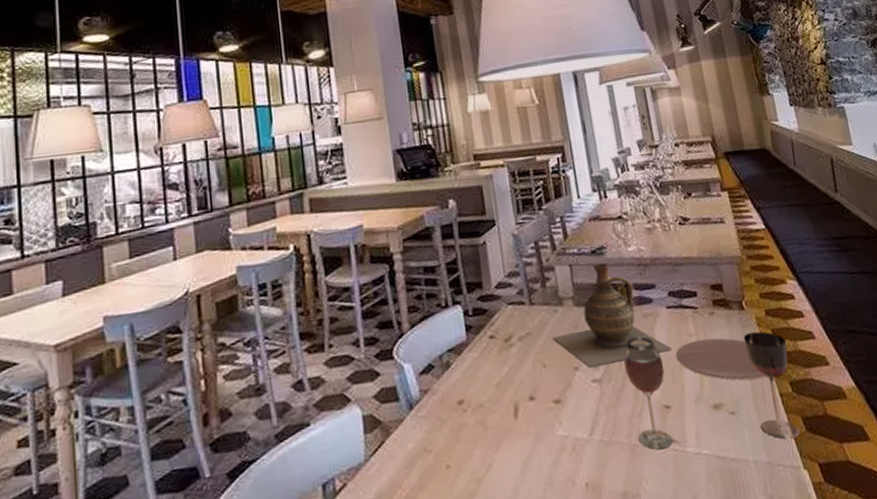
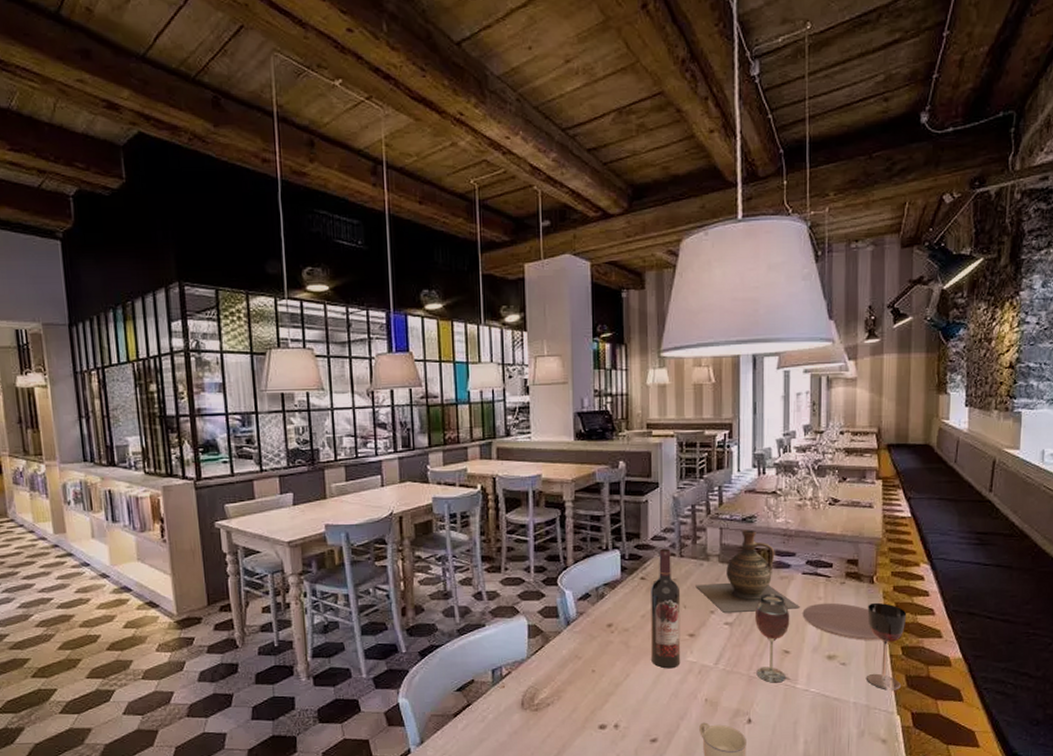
wine bottle: none [502,296,550,450] -> present [651,548,681,669]

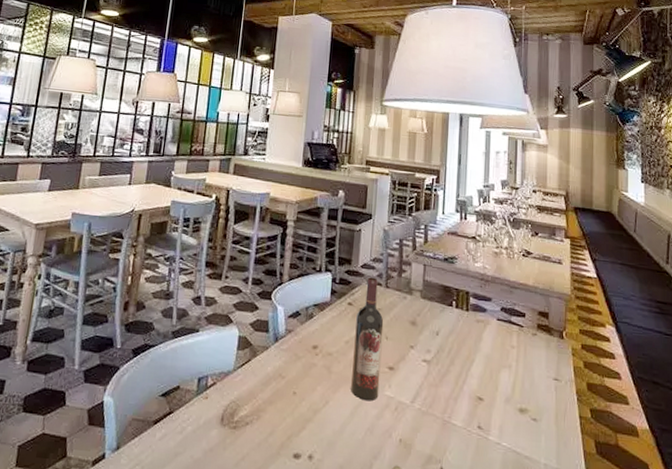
ceramic jug: present [695,530,800,613] -> none [398,269,494,355]
wineglass: present [754,594,790,683] -> none [450,335,485,432]
plate: present [802,602,880,640] -> none [496,352,569,398]
wineglass: present [867,602,907,690] -> none [557,358,595,456]

